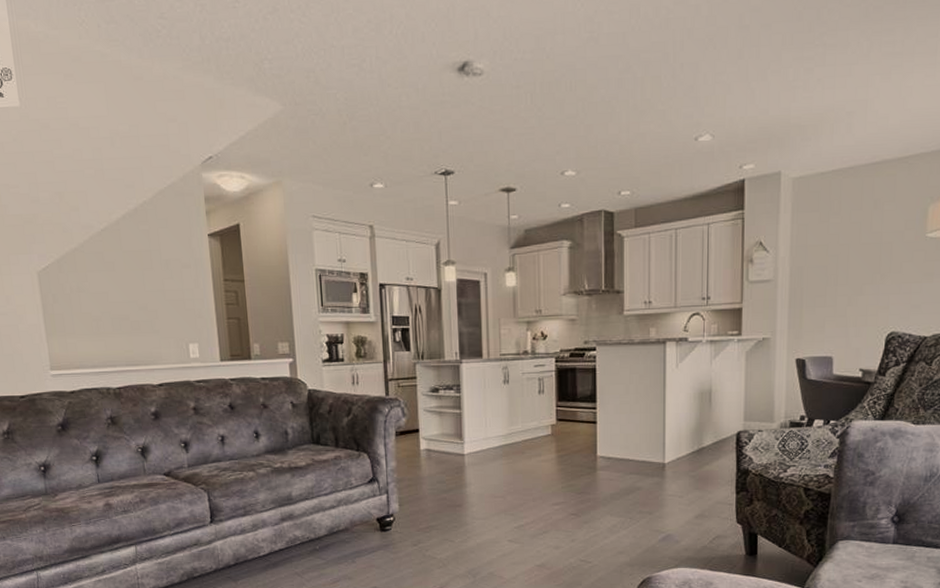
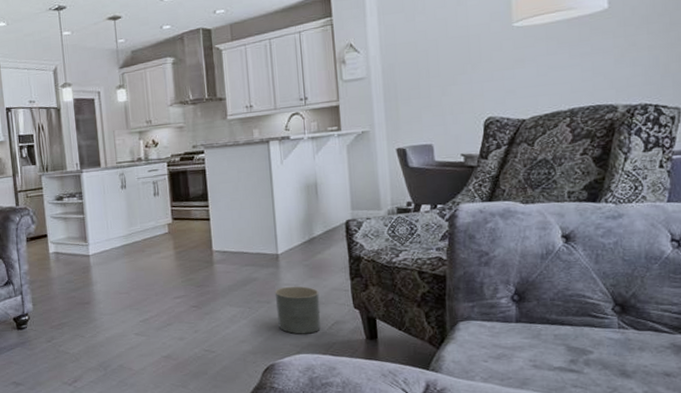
planter: none [657,497,703,547] -> present [274,286,321,334]

